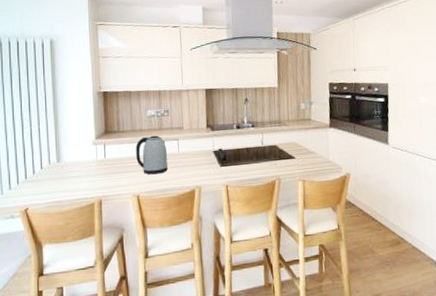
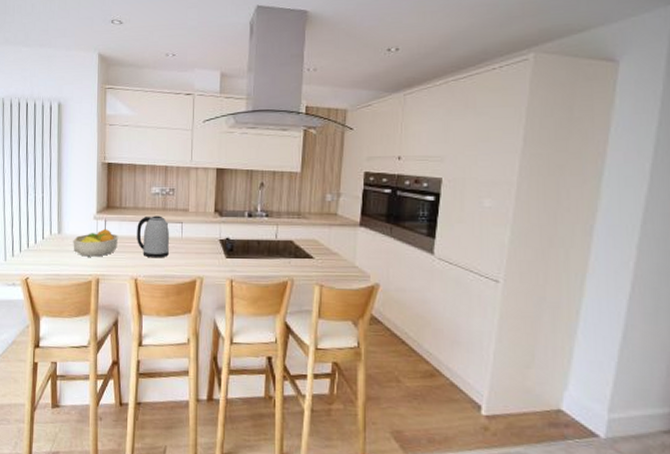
fruit bowl: none [73,152,119,181] -> present [73,228,119,257]

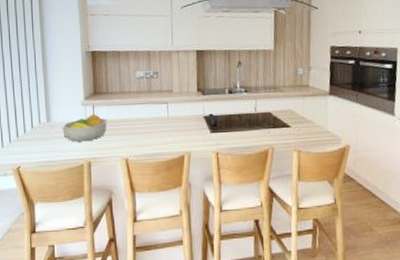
kettle: present [137,215,169,258] -> none [124,98,157,138]

